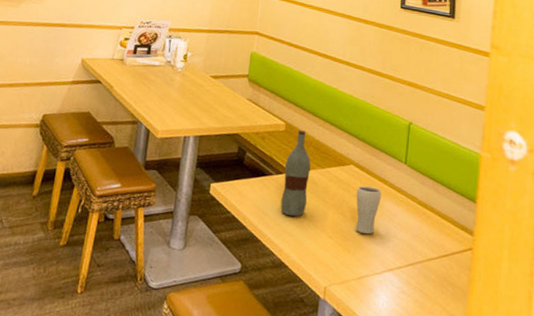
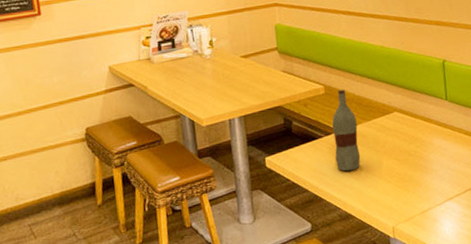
drinking glass: present [355,186,381,235] -> none [405,127,430,173]

